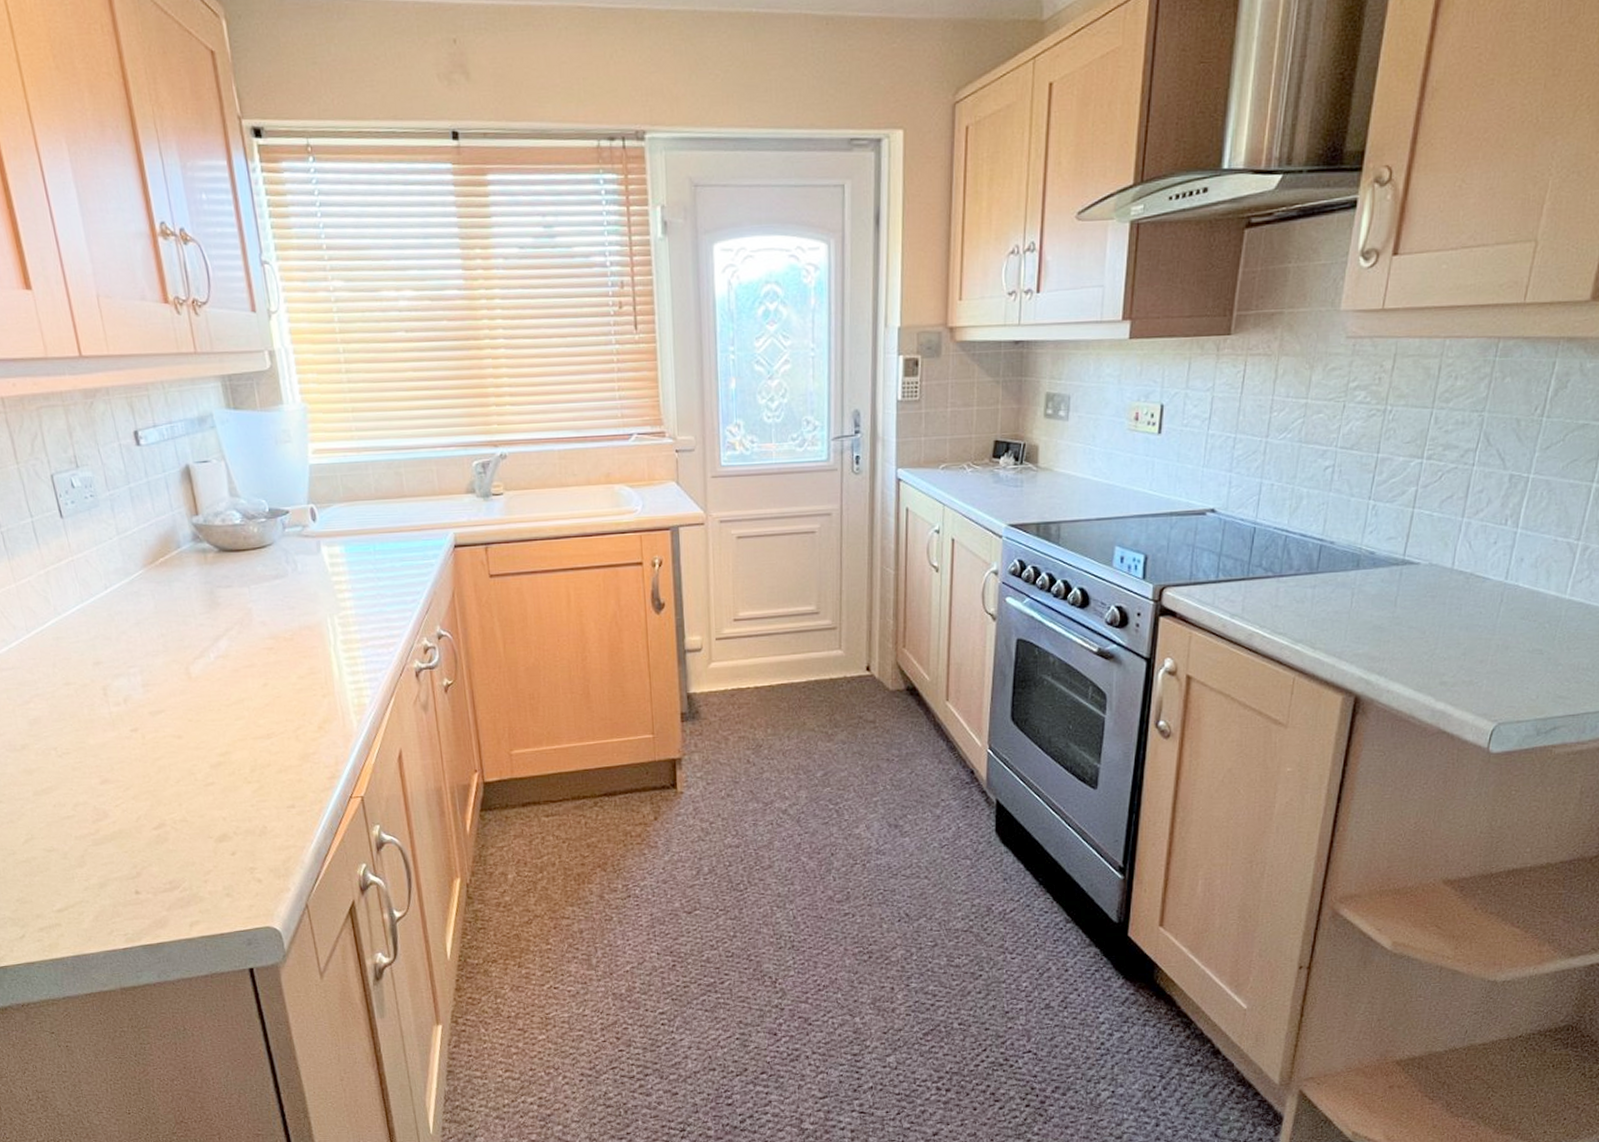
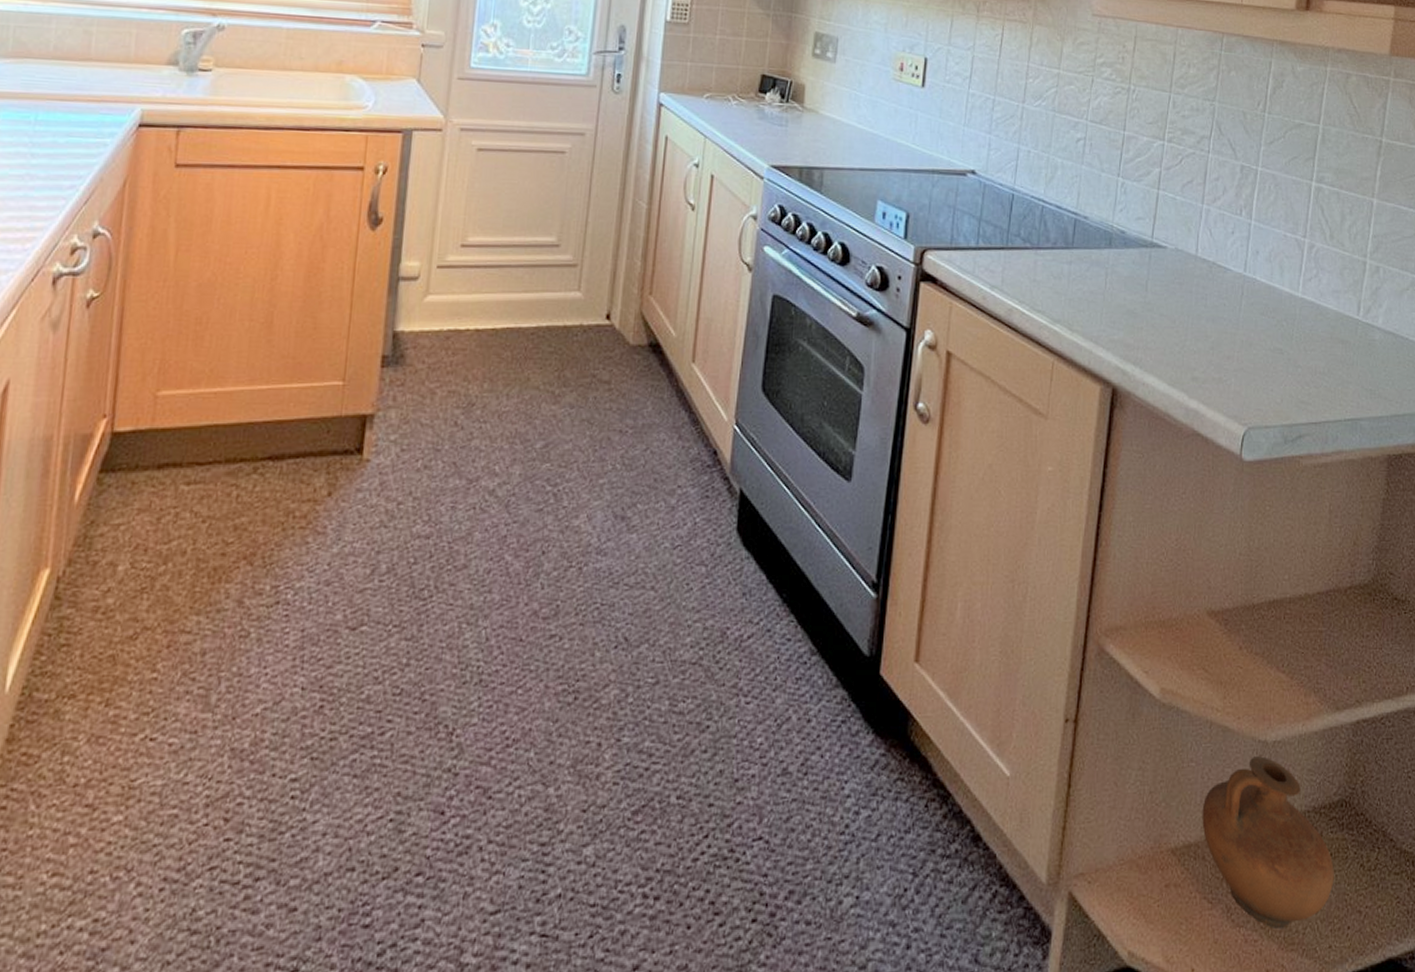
ceramic jug: none [1427,993,1555,1119] -> present [1202,756,1334,930]

